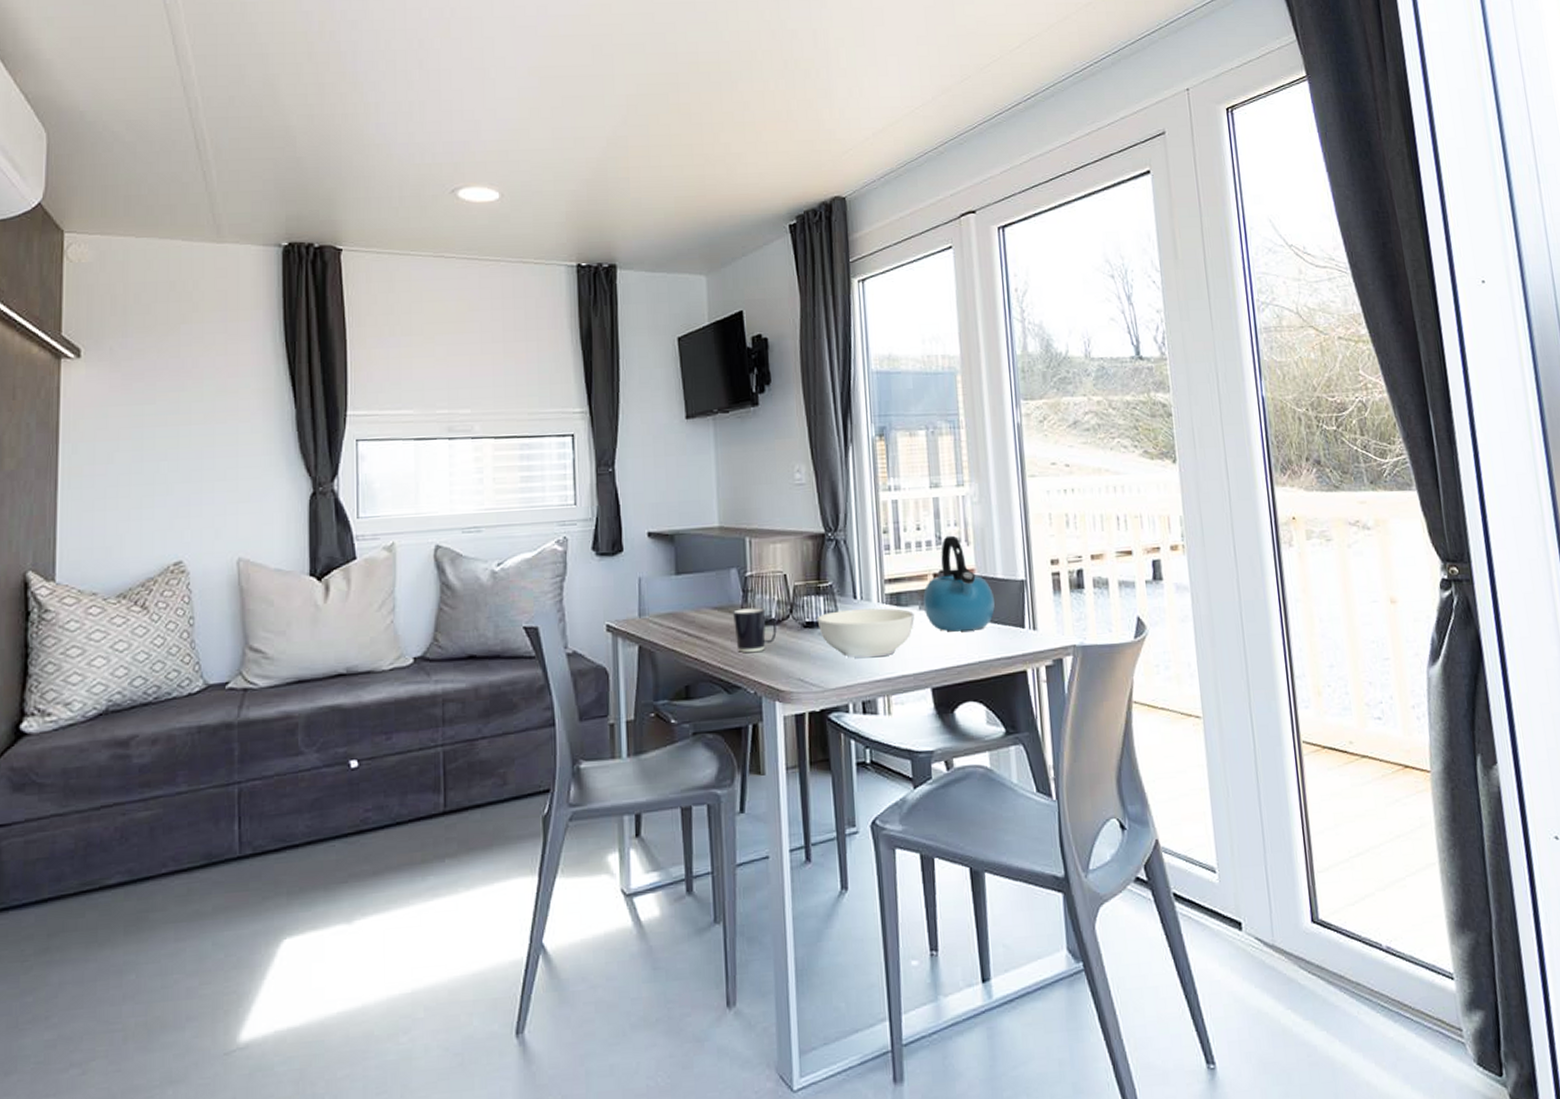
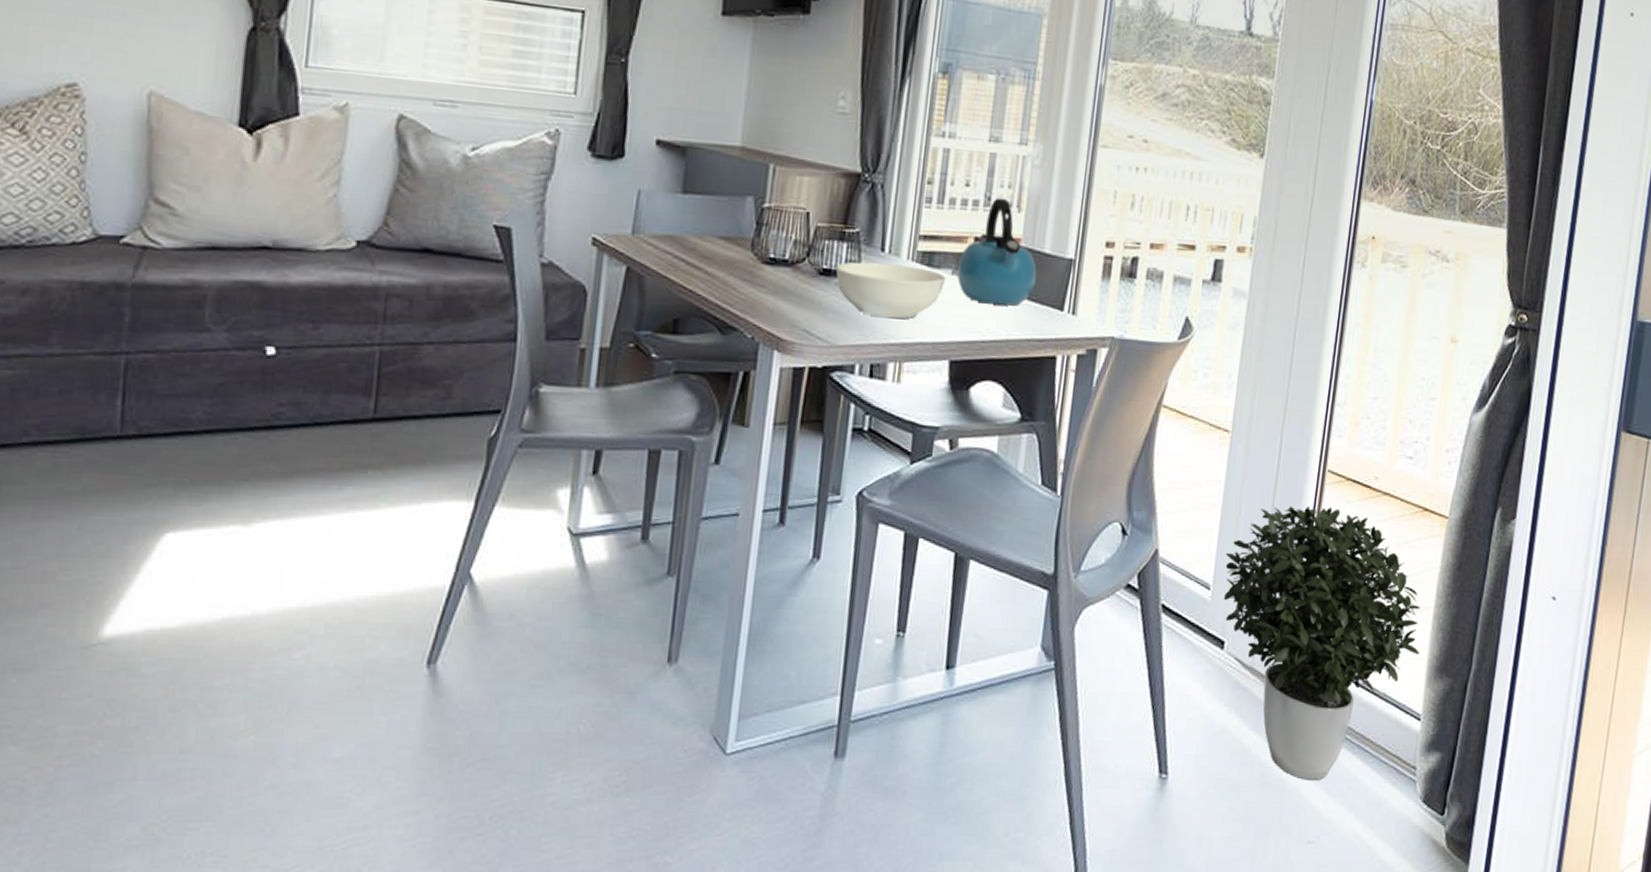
mug: present [733,607,777,653] -> none [739,242,789,294]
potted plant: none [1222,777,1436,1055] -> present [1223,506,1421,780]

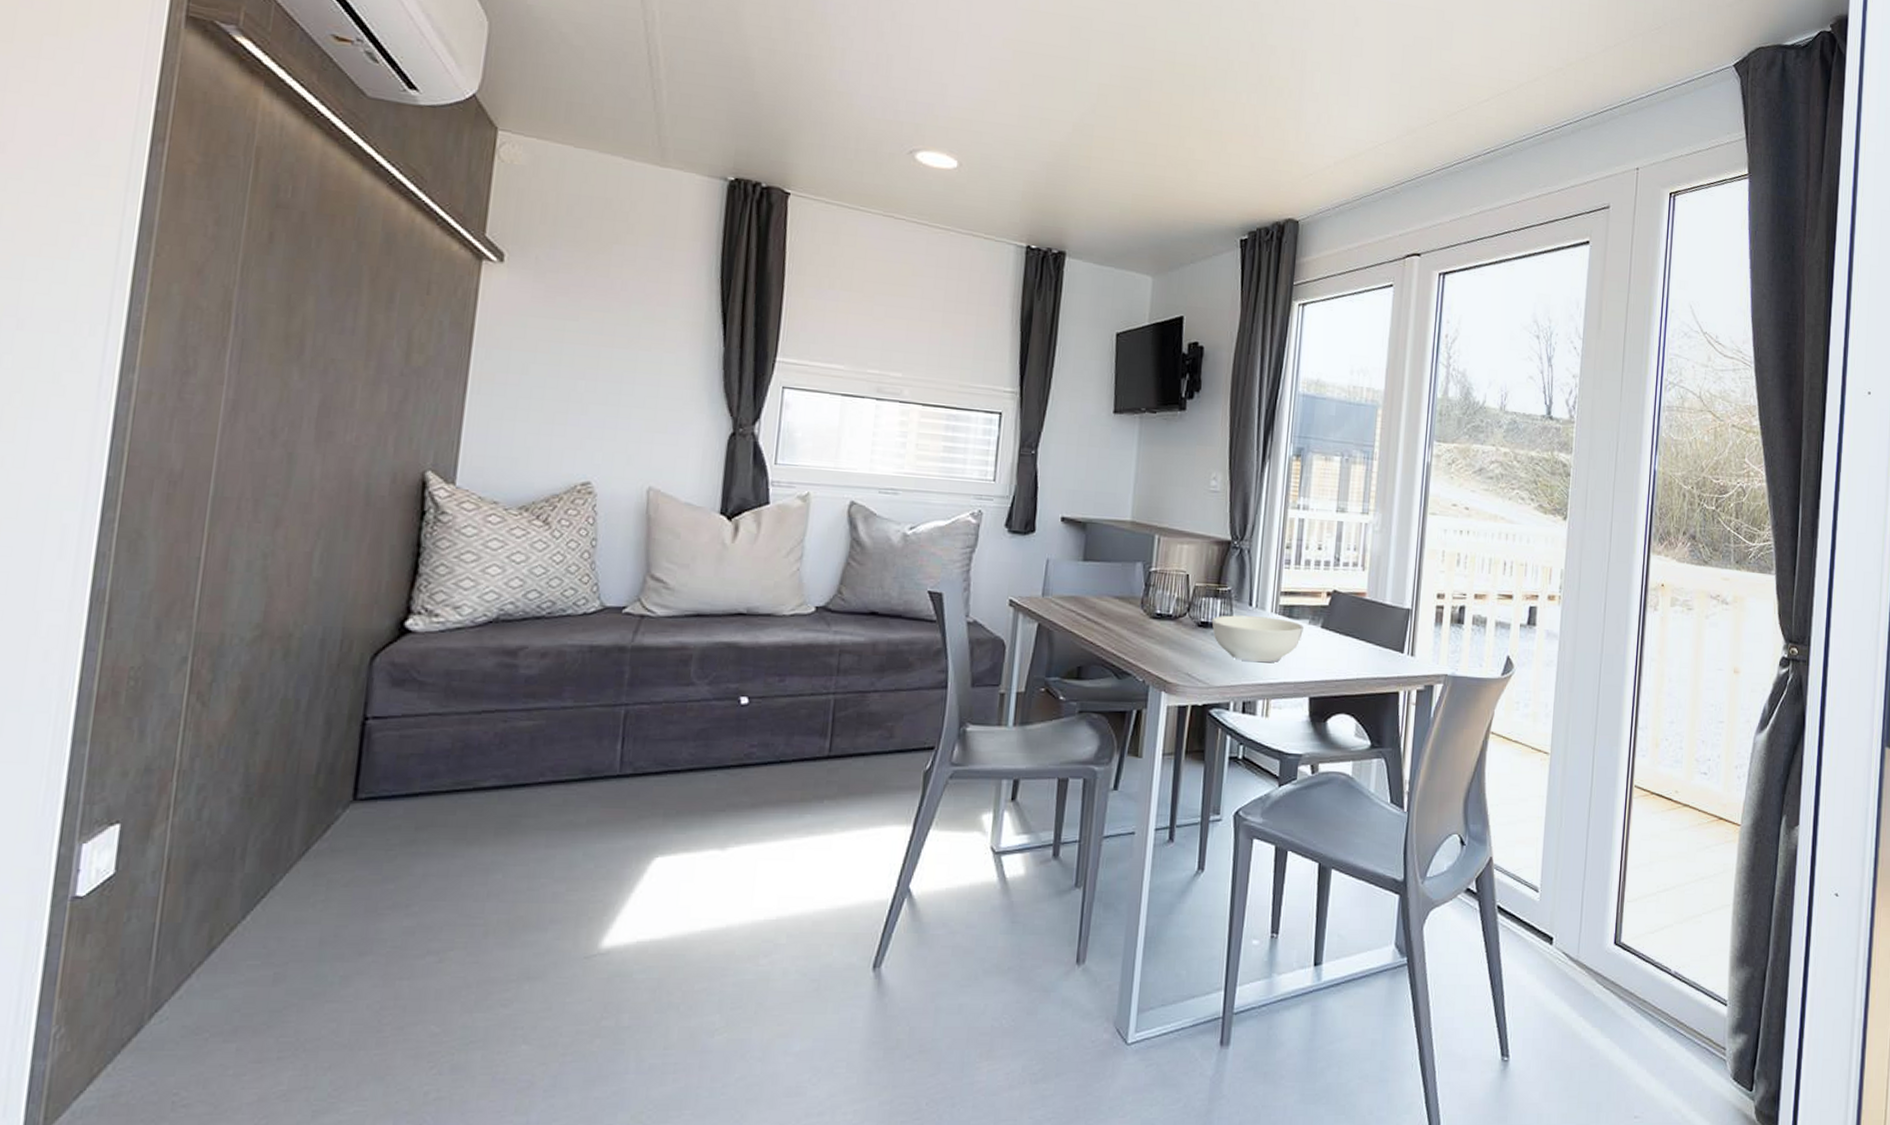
kettle: present [956,197,1037,306] -> none [1313,558,1380,650]
potted plant: present [1223,506,1421,780] -> none [1550,817,1722,1061]

